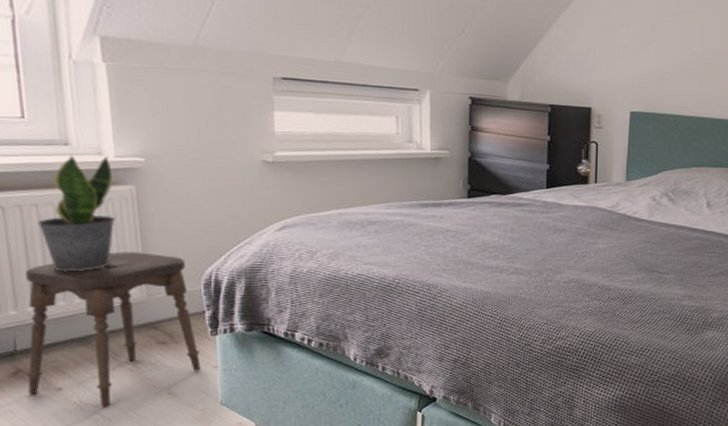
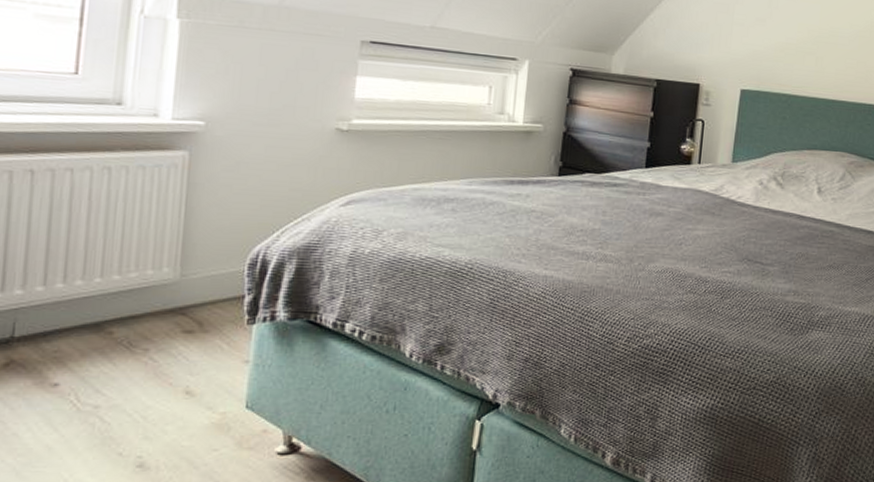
stool: present [25,251,201,407] -> none [17,224,232,408]
potted plant: present [38,155,115,272] -> none [69,116,166,246]

